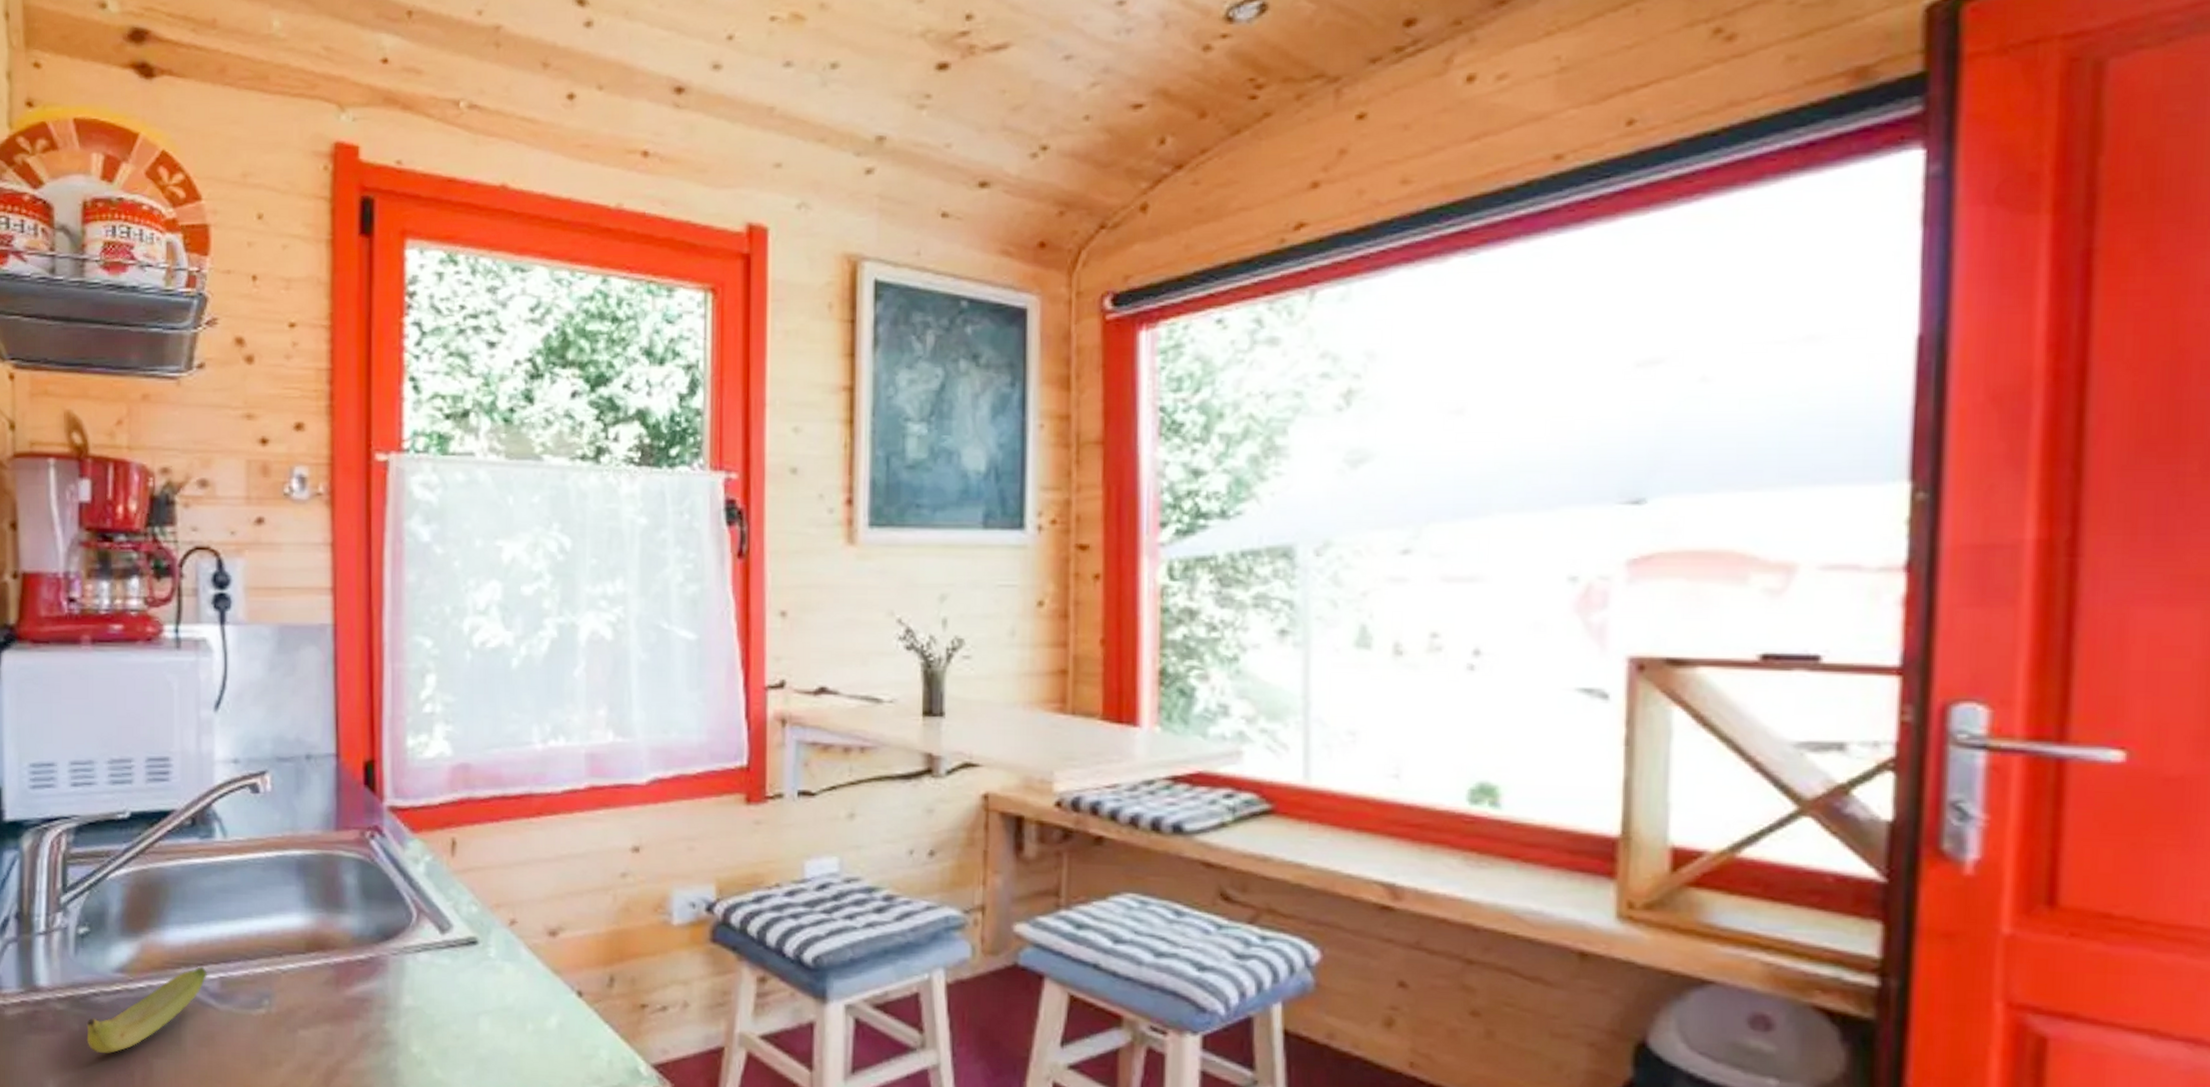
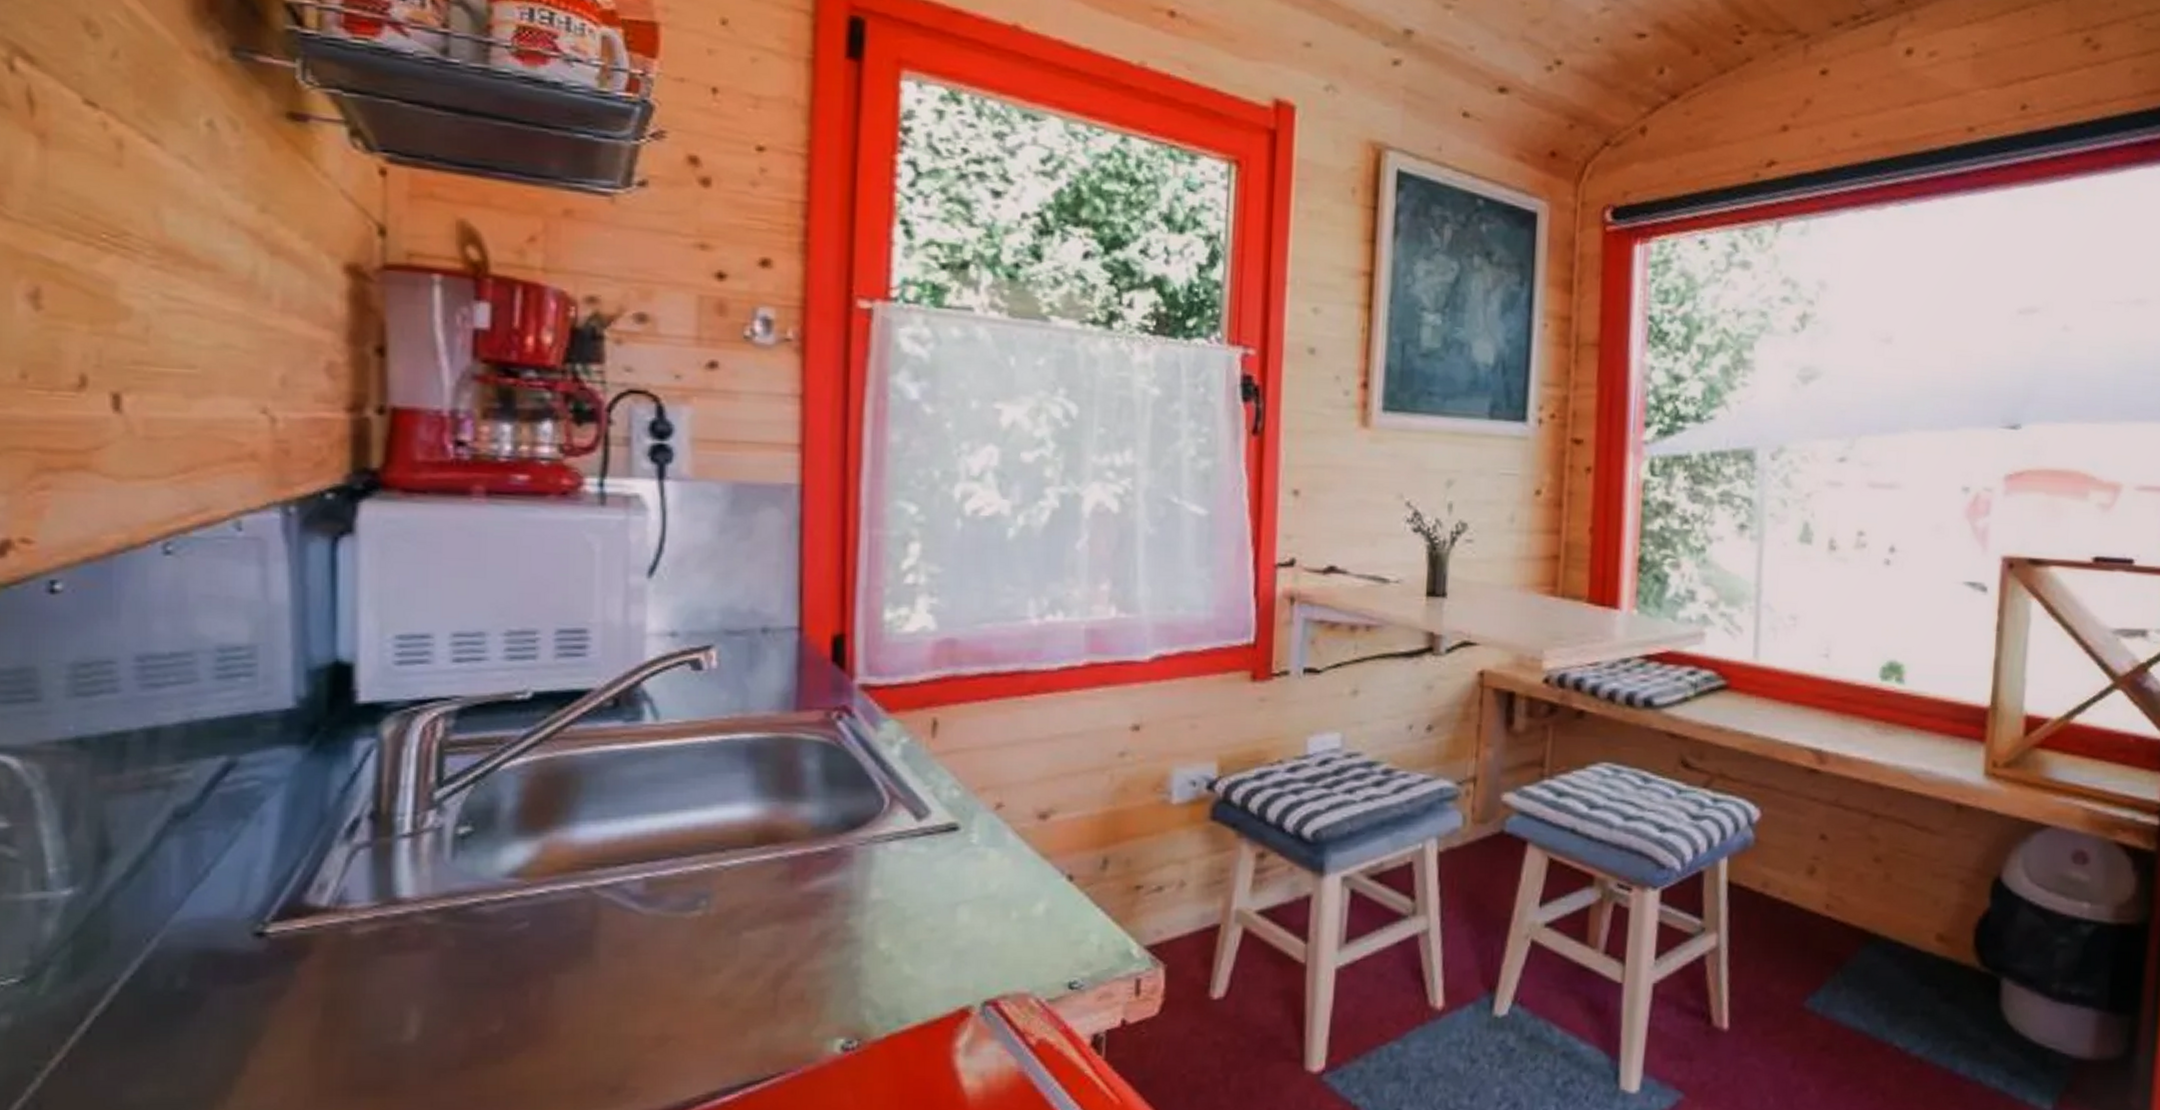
banana: present [86,966,207,1053] -> none [465,866,629,971]

